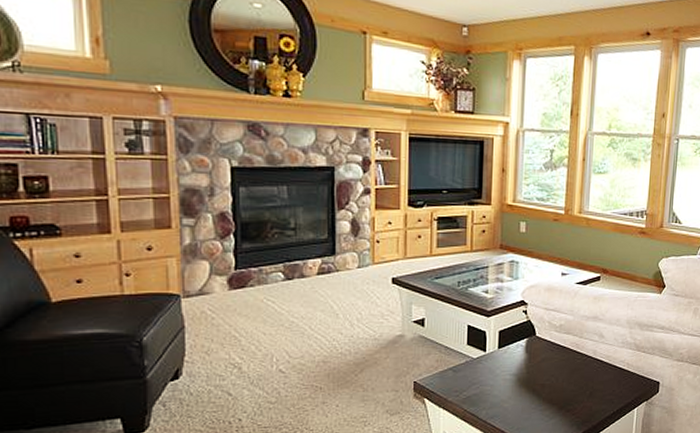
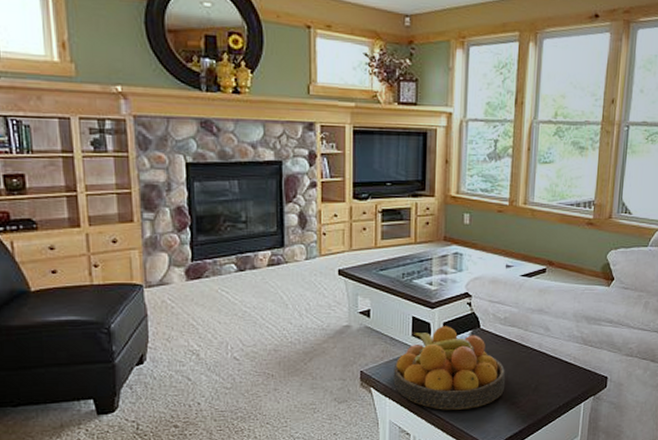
fruit bowl: none [448,334,561,420] -> present [393,326,506,410]

